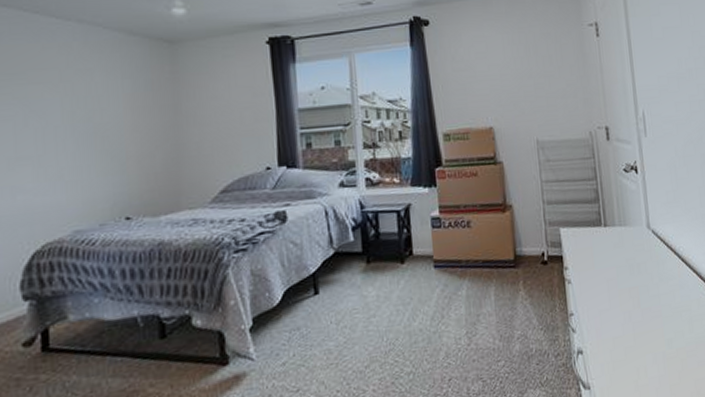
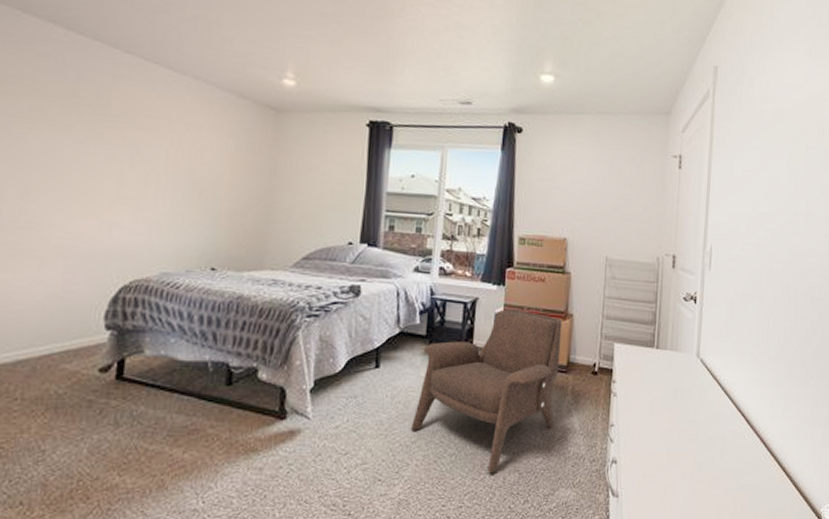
armchair: none [362,208,511,387] -> present [411,308,563,474]

